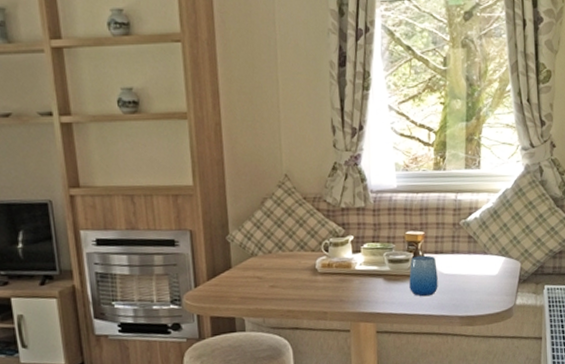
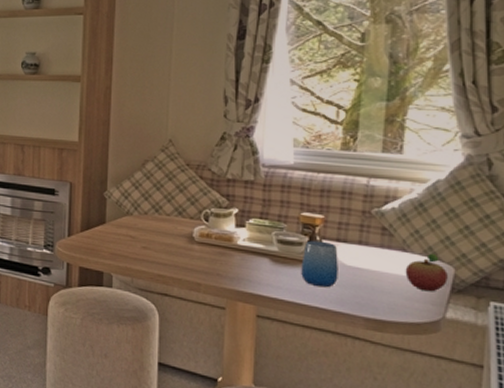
fruit: none [486,252,516,285] -> present [405,253,448,292]

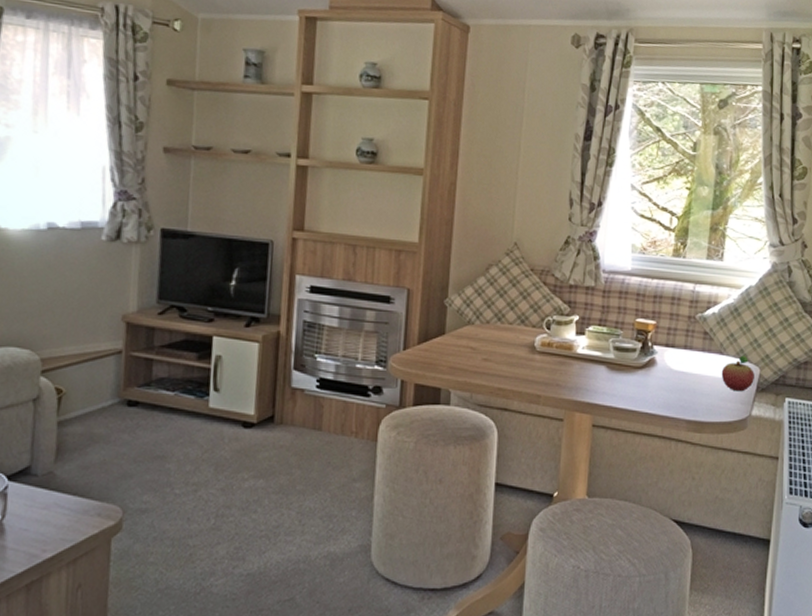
cup: present [301,240,338,288] -> none [634,346,667,393]

